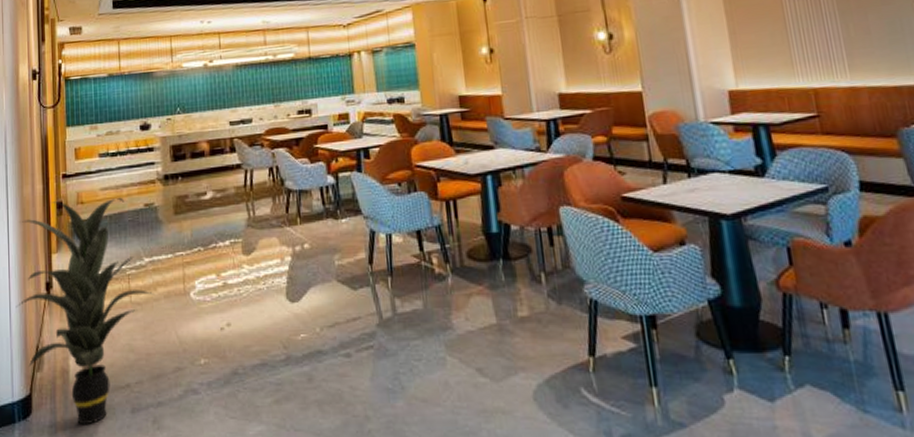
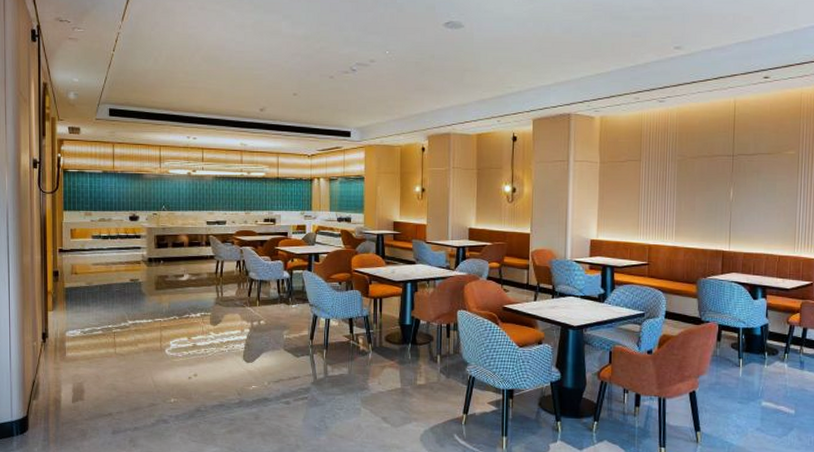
indoor plant: present [15,197,156,426] -> none [15,270,136,441]

